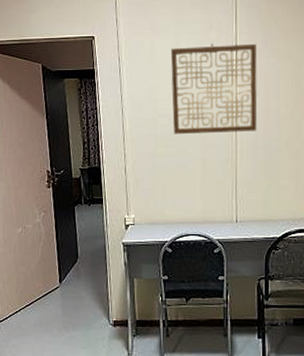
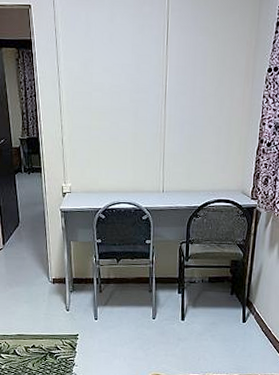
wall art: present [170,43,257,135] -> none [105,18,187,109]

